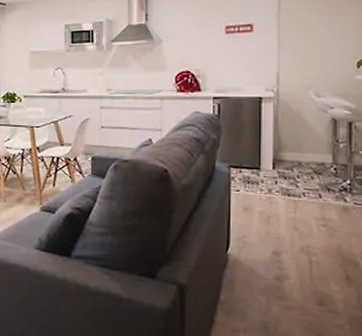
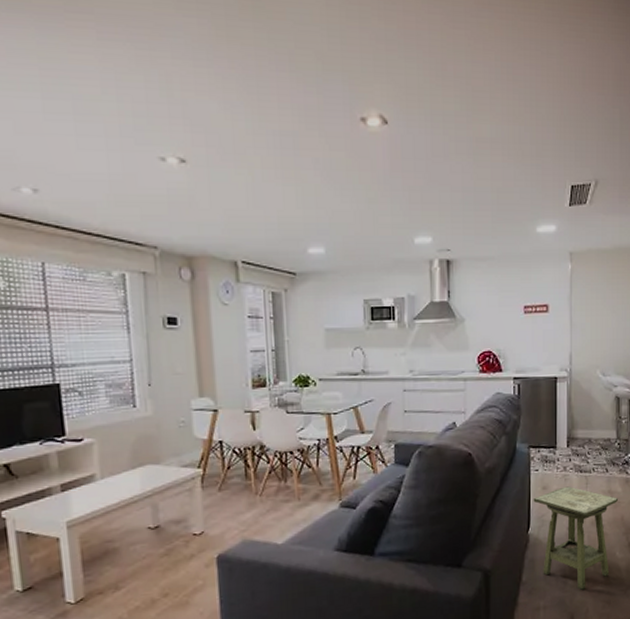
side table: none [233,209,335,318] -> present [533,486,619,590]

